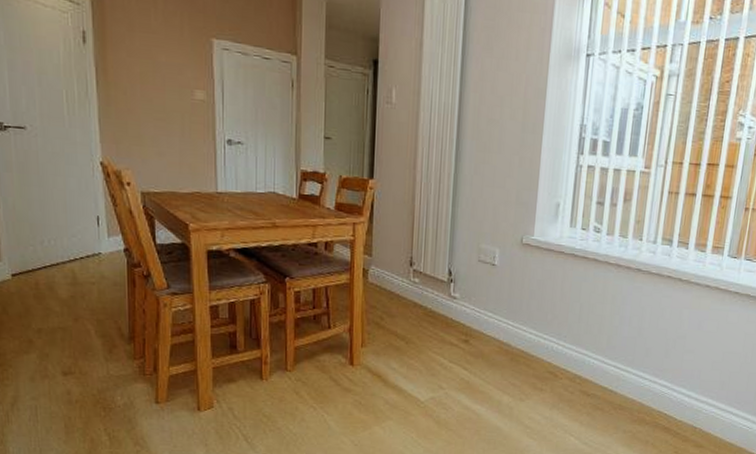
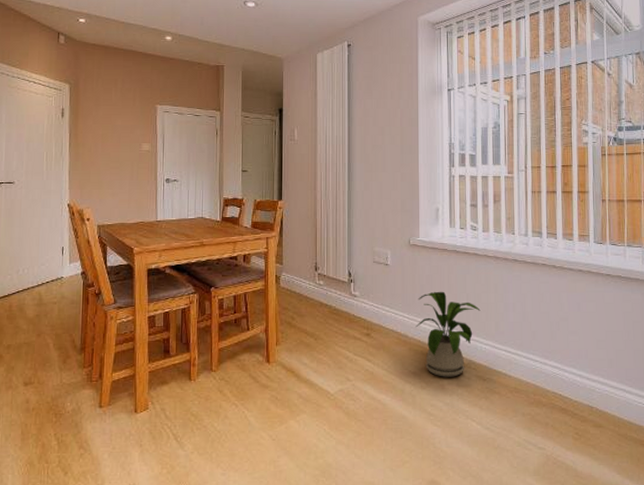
house plant: none [520,298,594,391] -> present [416,291,481,377]

